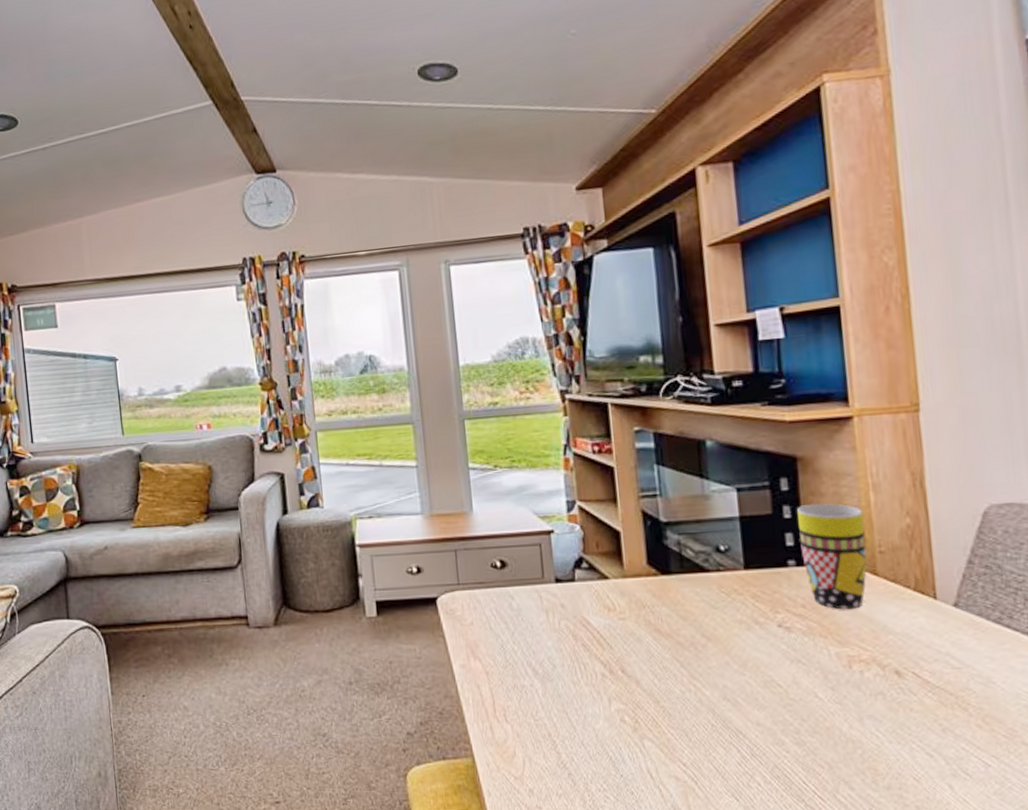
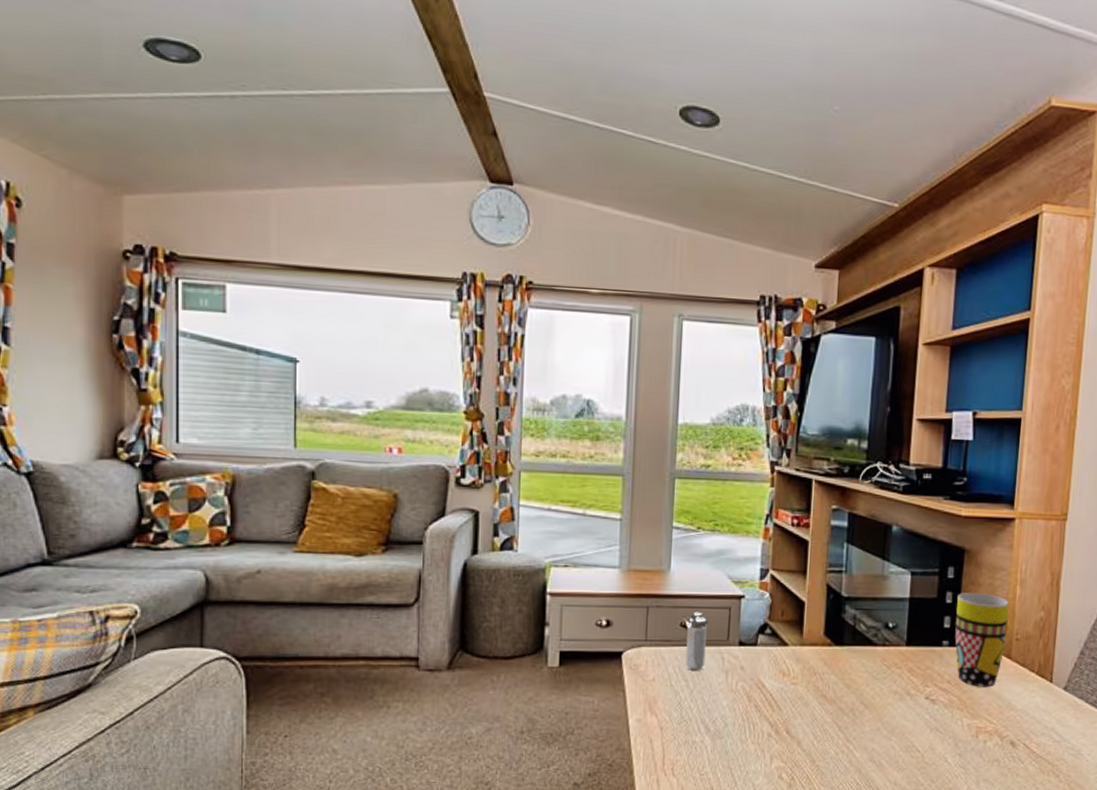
shaker: none [498,551,523,612] -> present [686,611,708,671]

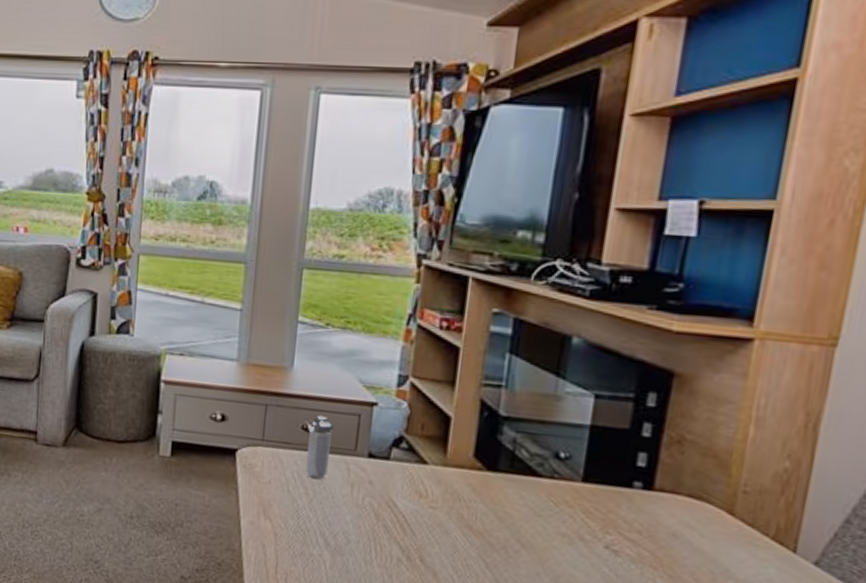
mug: present [955,593,1009,687] -> none [651,426,736,546]

